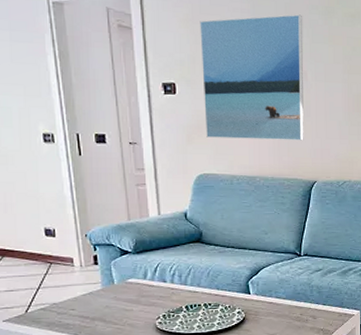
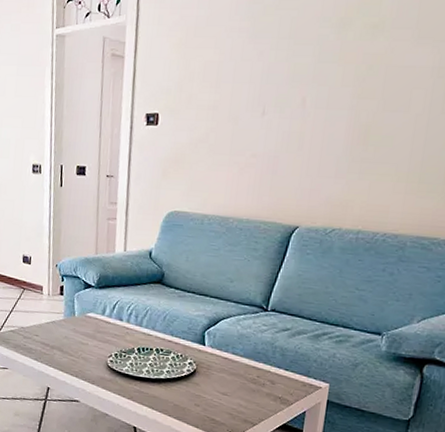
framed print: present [200,14,304,141] -> none [182,29,311,179]

